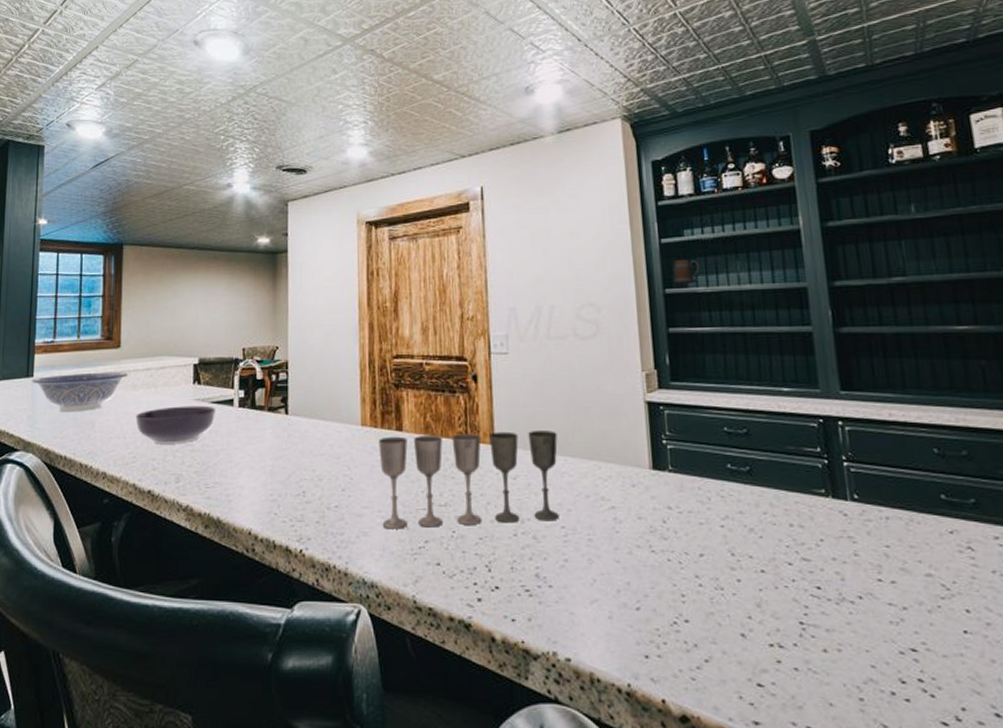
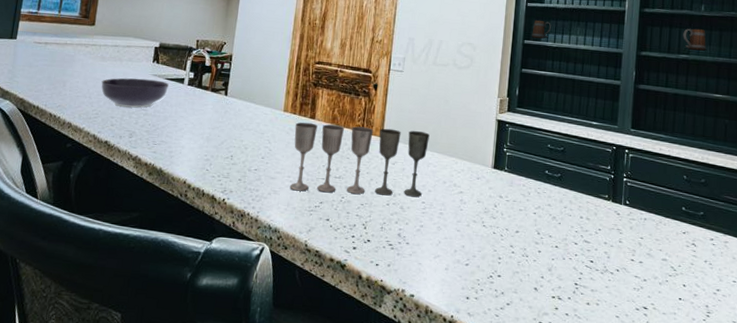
decorative bowl: present [32,371,128,413] -> none [15,40,99,73]
beer mug: none [890,238,930,269] -> present [683,28,706,51]

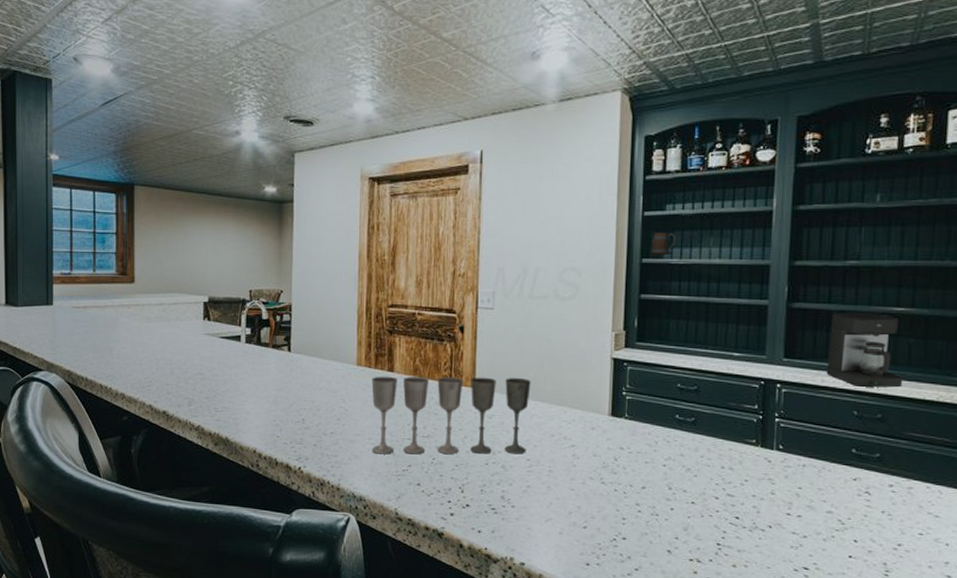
bowl: present [101,78,170,108] -> none [150,339,225,373]
coffee maker: none [663,94,721,158] -> present [826,312,903,388]
beer mug: present [683,28,706,51] -> none [851,225,883,254]

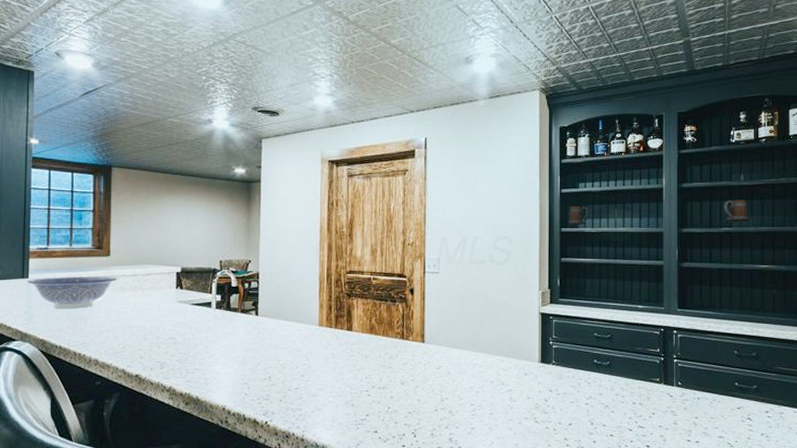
decorative bowl: none [52,304,142,339] -> present [27,276,117,309]
wine glass: present [371,376,531,455] -> none [332,333,472,406]
coffee maker: present [826,312,903,388] -> none [711,269,770,330]
beer mug: none [851,225,883,254] -> present [724,199,748,222]

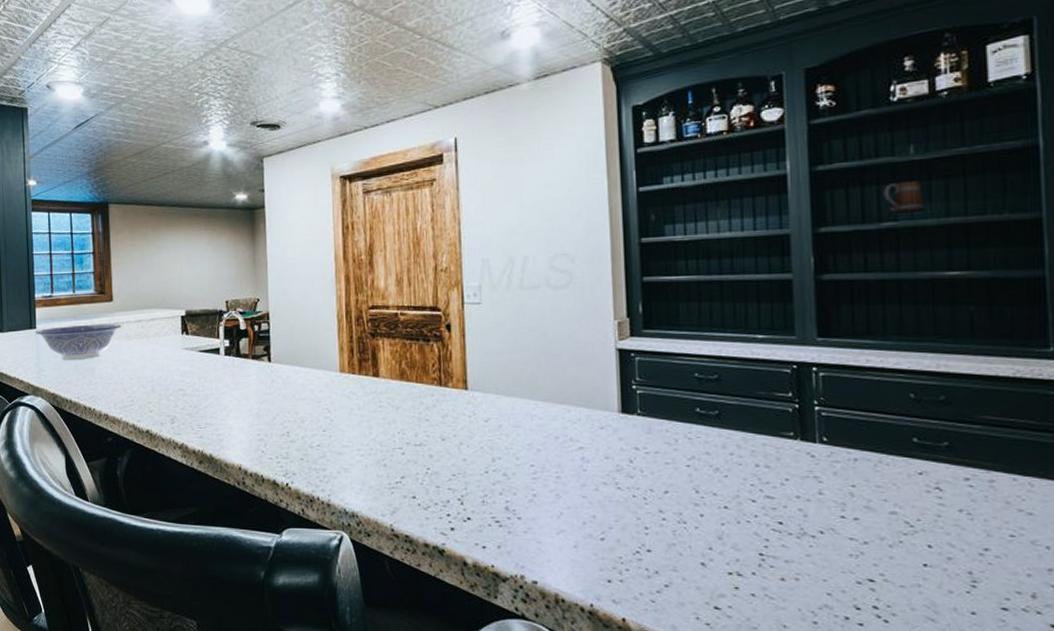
beer mug: present [568,207,588,225] -> none [650,208,678,233]

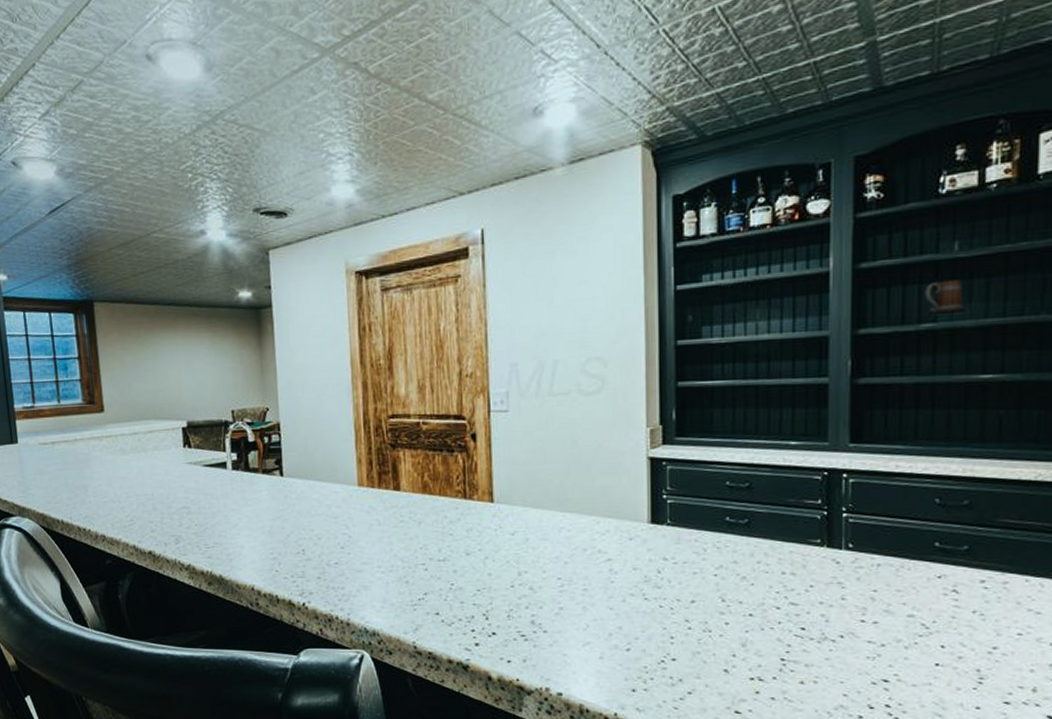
decorative bowl: present [35,323,121,361] -> none [17,436,115,478]

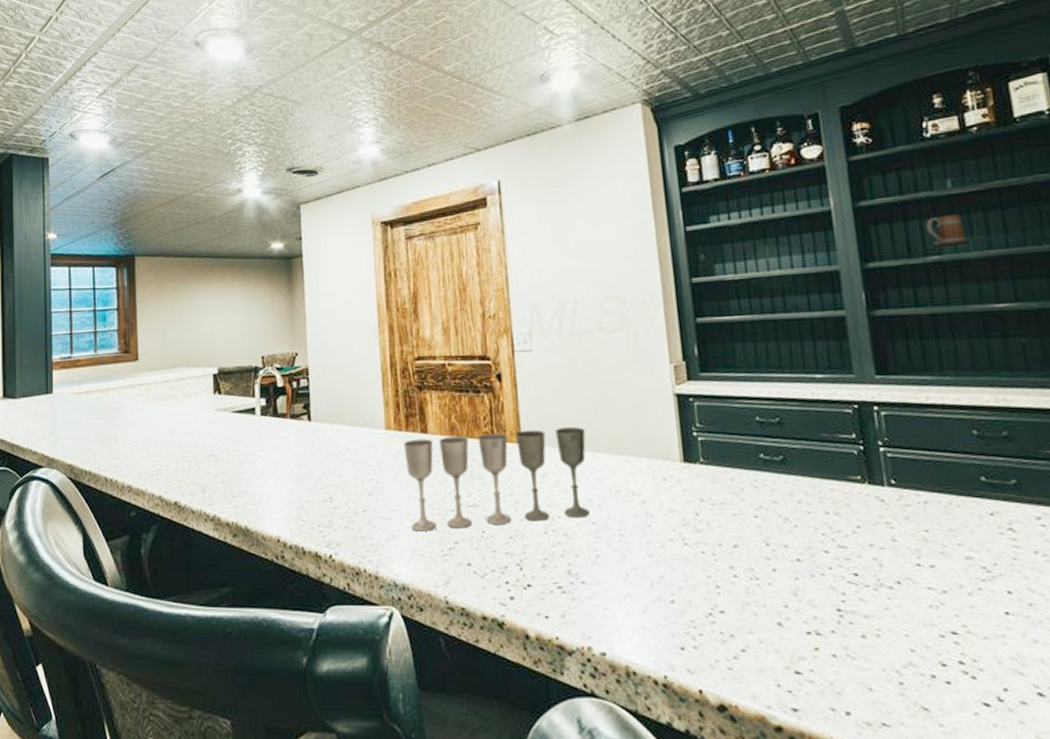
wine glass: none [376,488,557,583] -> present [403,427,590,532]

